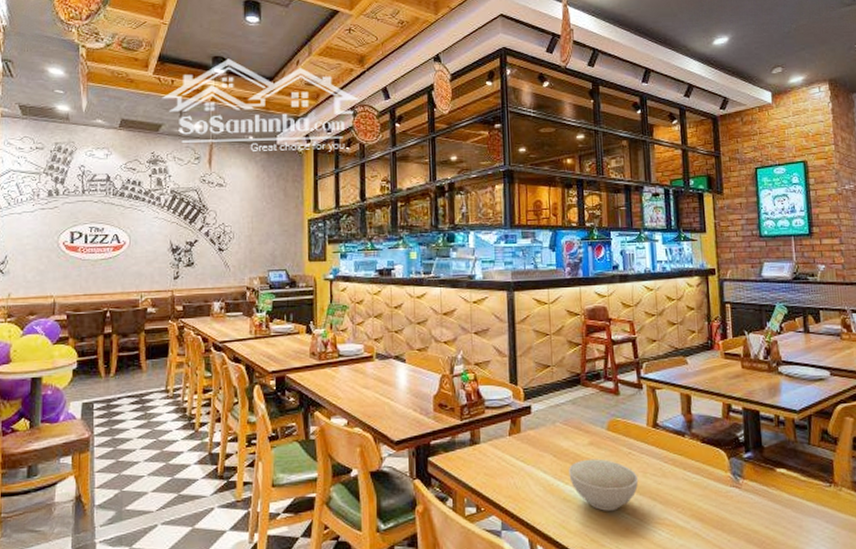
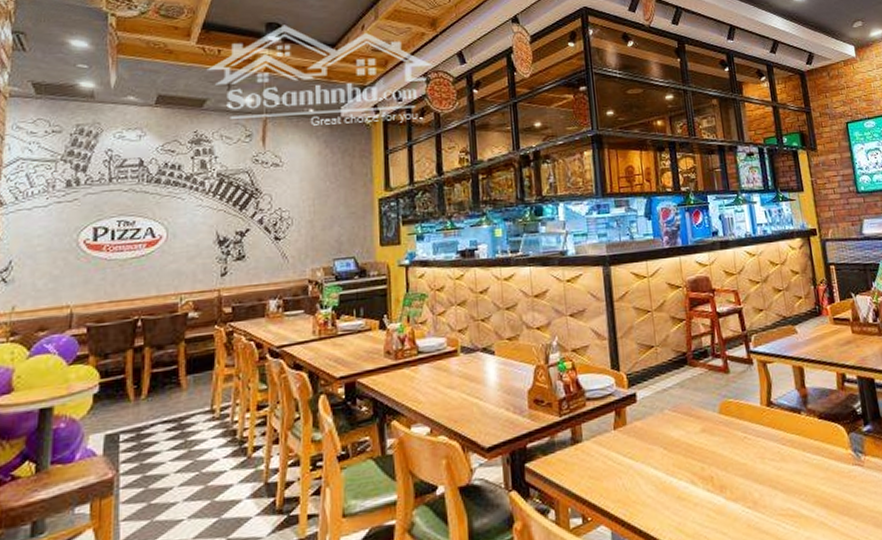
bowl: present [569,458,639,511] -> none [681,447,757,507]

